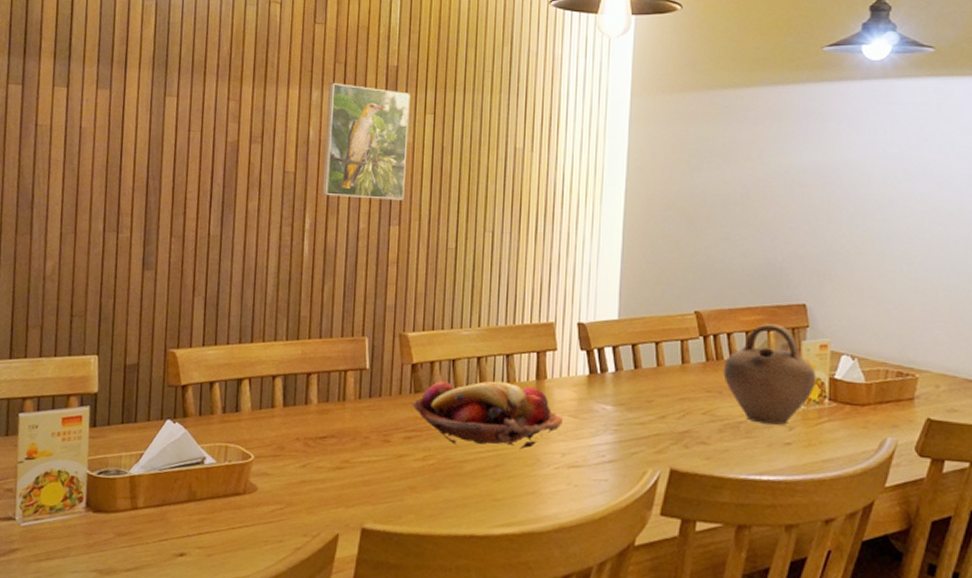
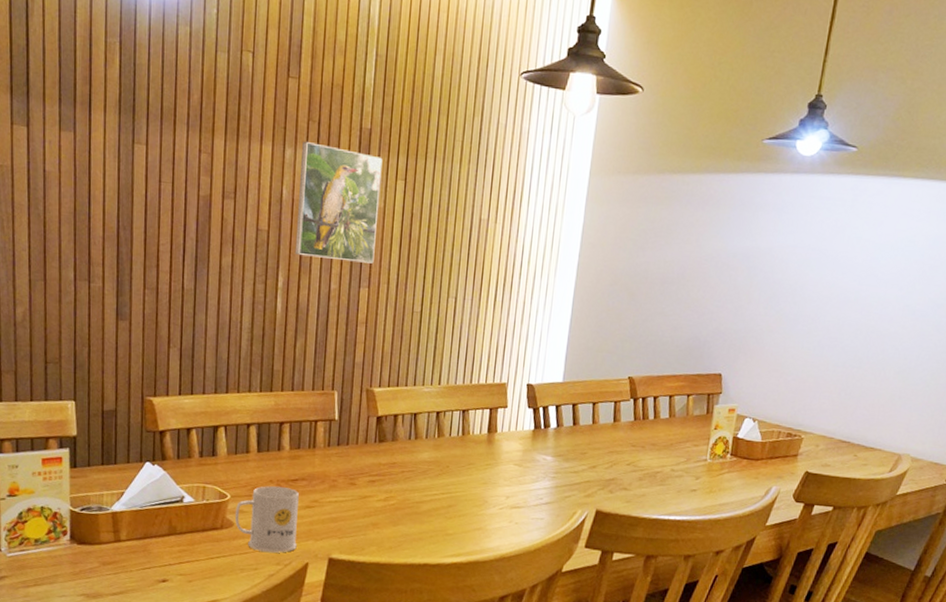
mug: none [259,444,328,522] -> present [235,486,299,553]
fruit basket: present [412,380,564,449] -> none [377,432,509,492]
jug: present [723,324,816,425] -> none [647,389,723,475]

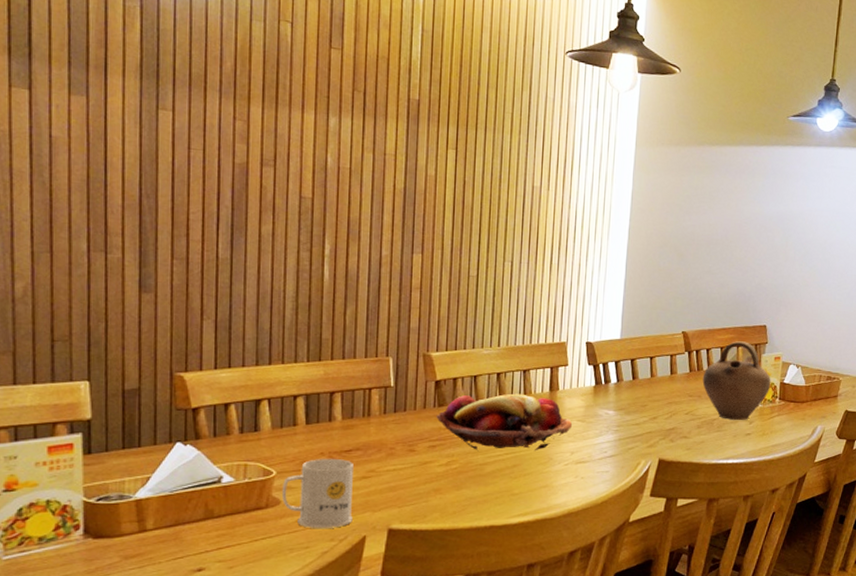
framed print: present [295,142,383,264] -> none [342,111,432,230]
fruit basket: none [377,432,509,492] -> present [436,393,573,450]
jug: none [647,389,723,475] -> present [702,341,771,420]

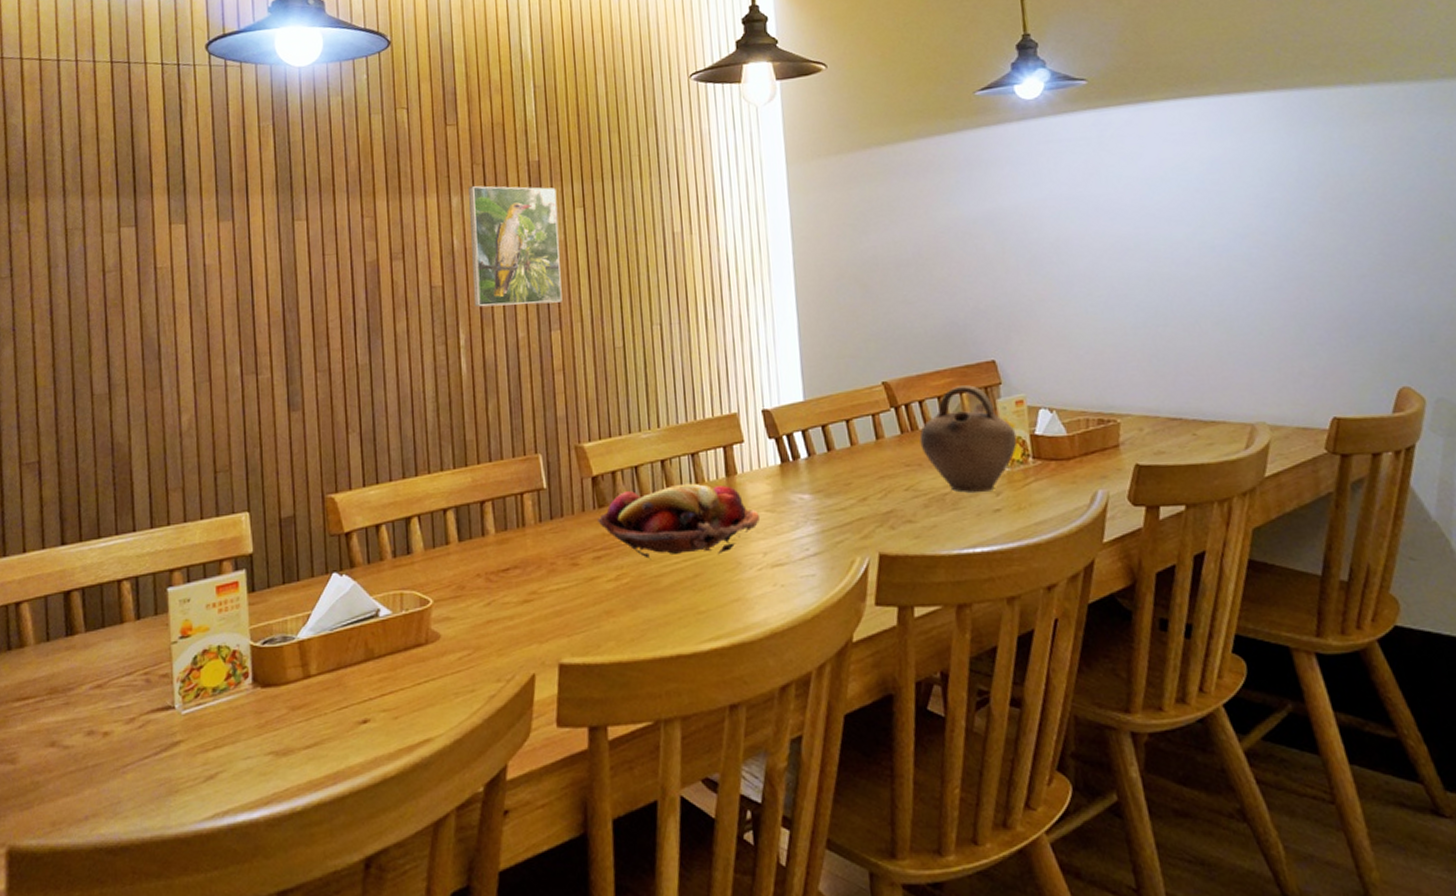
mug: present [282,458,353,529] -> none [441,579,519,668]
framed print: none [342,111,432,230] -> present [469,186,562,307]

